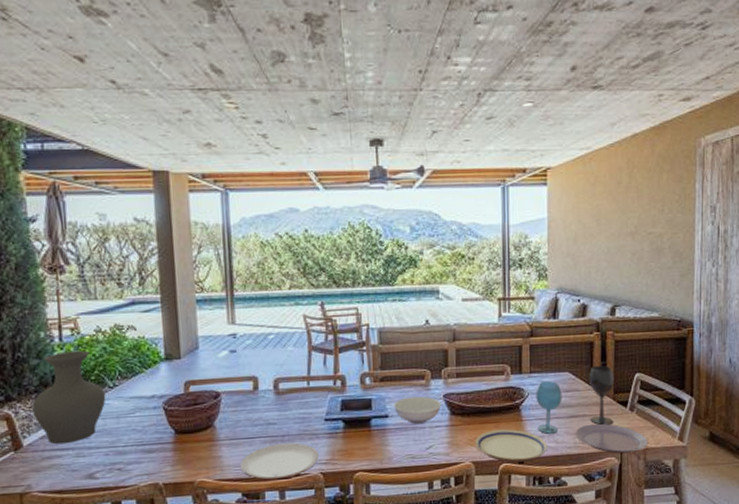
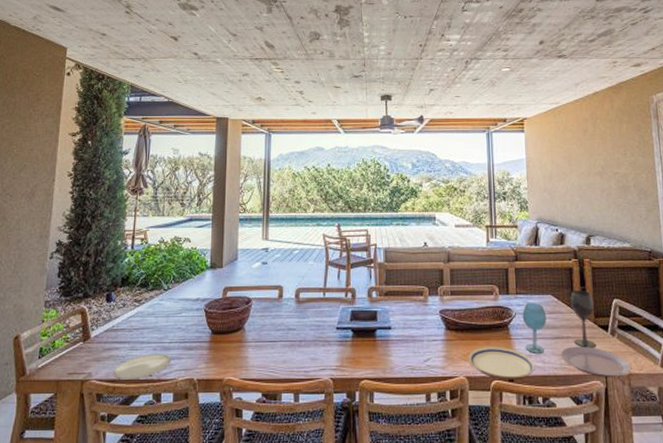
vase: present [32,350,106,445] -> none [102,257,161,338]
plate: none [57,459,129,490] -> present [112,354,172,380]
plate: present [240,442,320,481] -> none [262,348,331,383]
bowl: present [394,396,442,424] -> none [396,311,438,337]

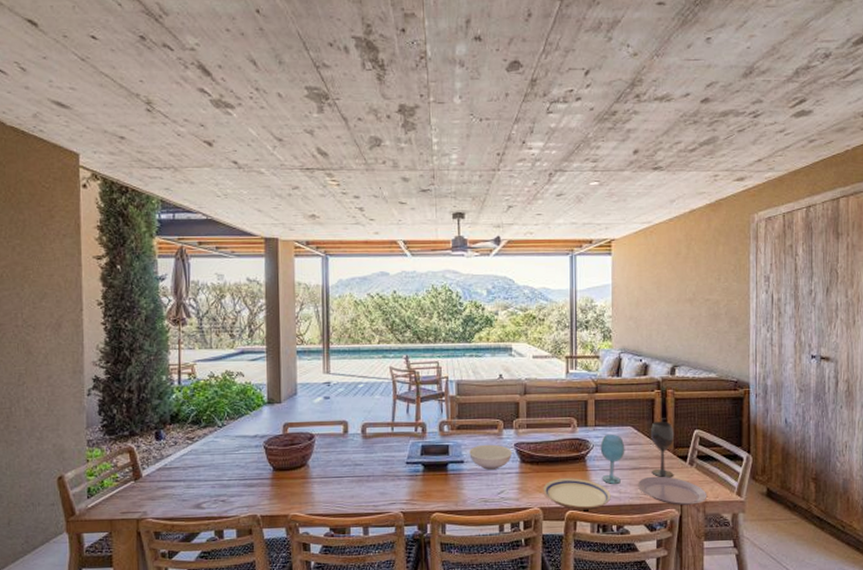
plate: present [112,354,172,380] -> none [169,491,232,518]
bowl: none [396,311,438,337] -> present [469,444,513,470]

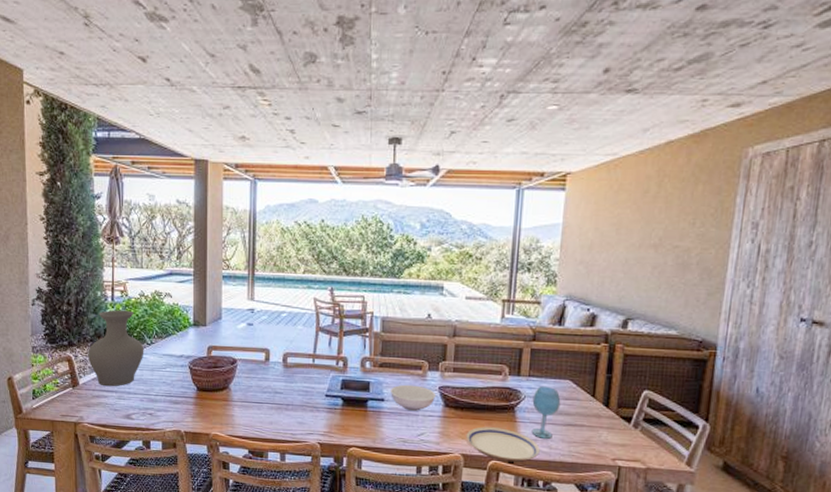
vase: none [152,393,215,476] -> present [88,309,144,387]
plate: present [637,476,708,505] -> none [570,435,651,469]
wine glass: present [651,421,675,478] -> none [588,376,620,439]

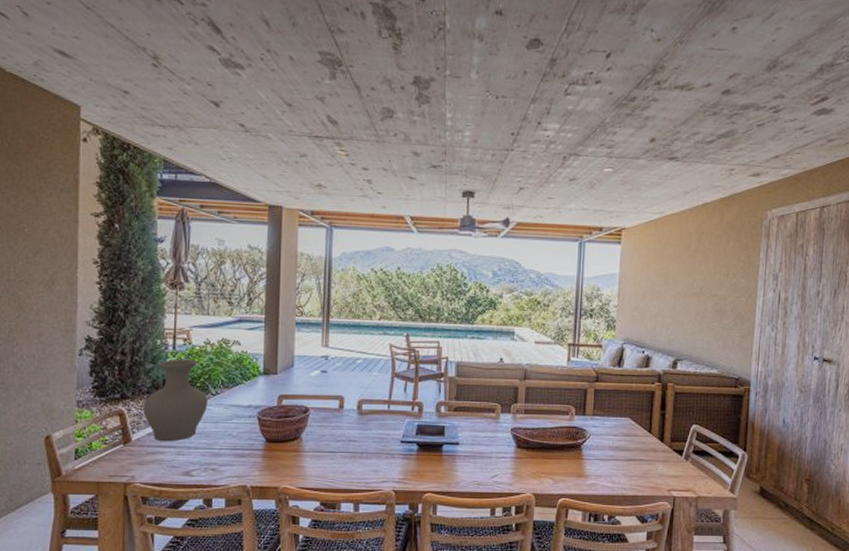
bowl: present [391,384,437,411] -> none [465,427,509,453]
plate: present [466,427,540,463] -> none [537,466,605,499]
wine glass: present [531,385,561,439] -> none [596,424,622,474]

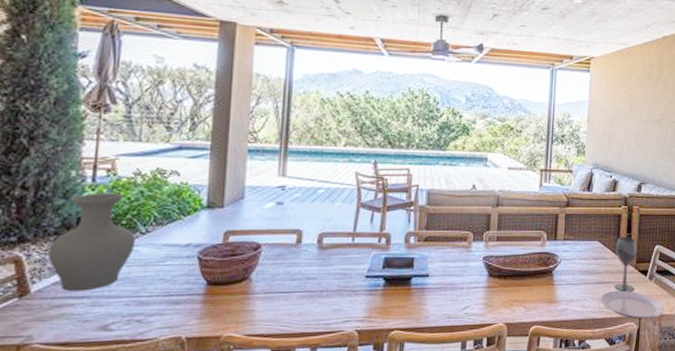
plate: none [631,468,701,499] -> present [600,290,664,319]
wine glass: none [647,413,672,471] -> present [614,236,638,292]

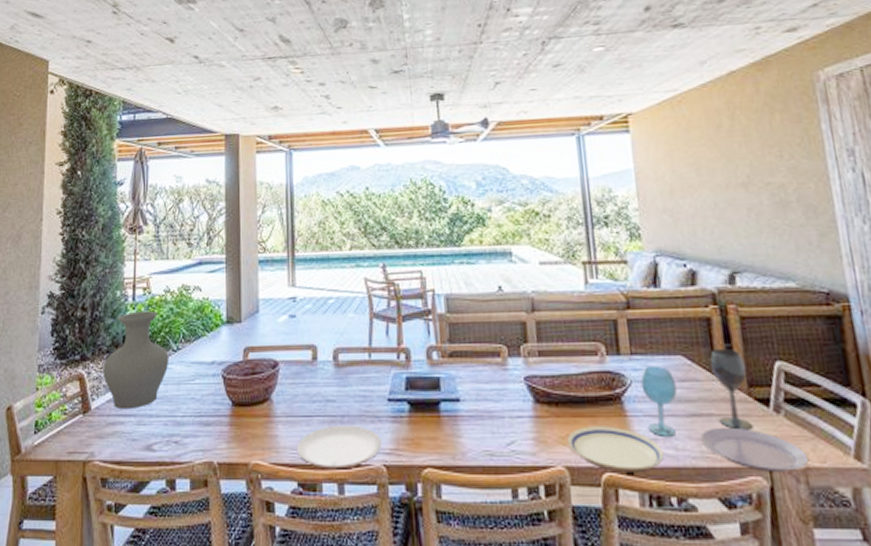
plate: none [272,298,357,337] -> present [296,425,383,470]
plate: none [509,292,575,326] -> present [567,426,664,473]
wine glass: none [567,248,591,298] -> present [640,365,678,436]

